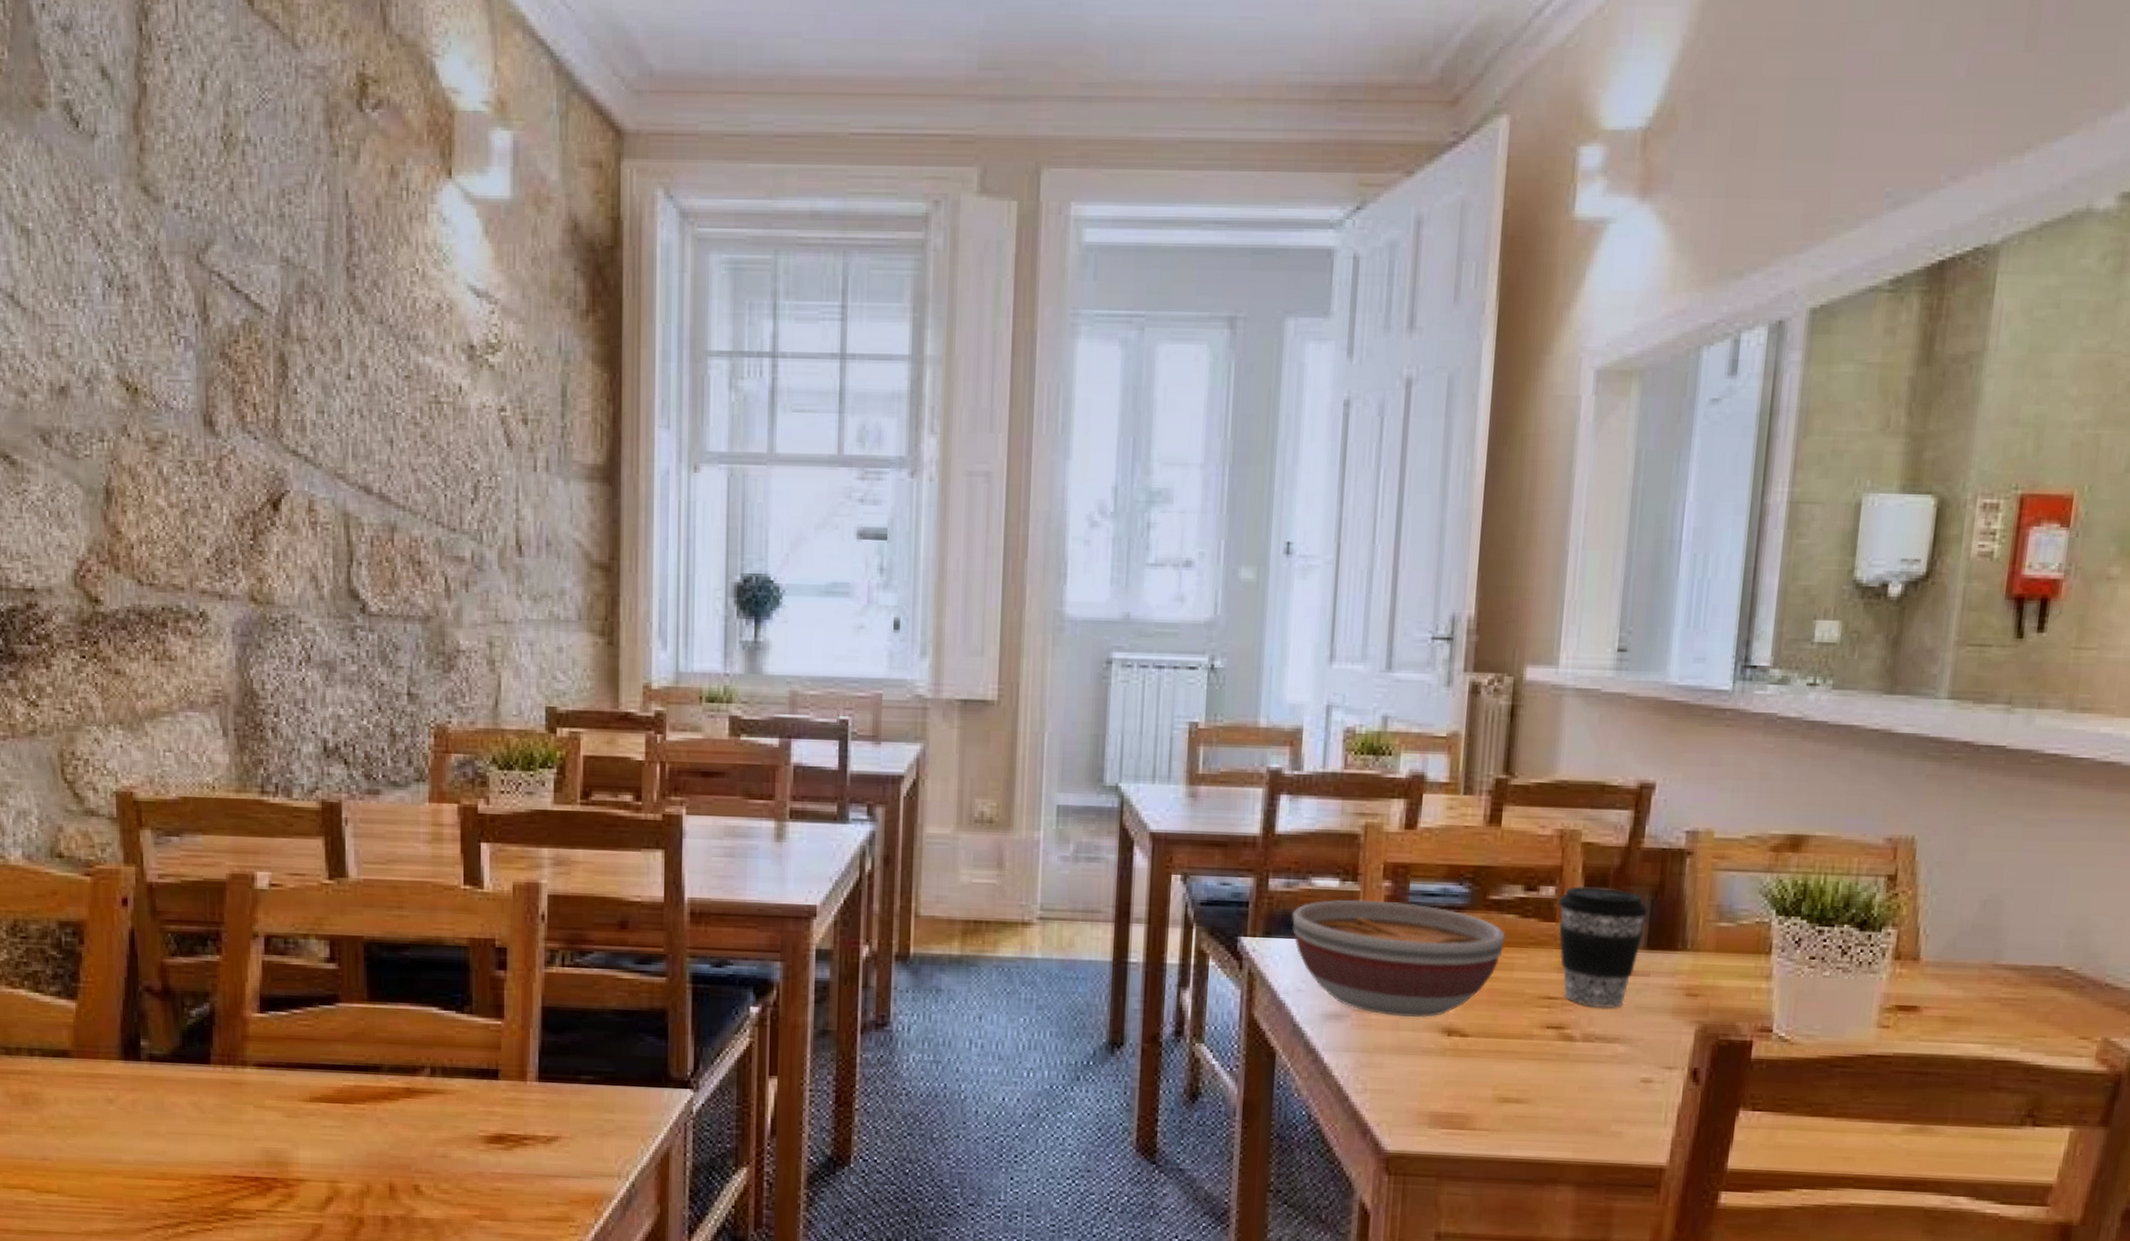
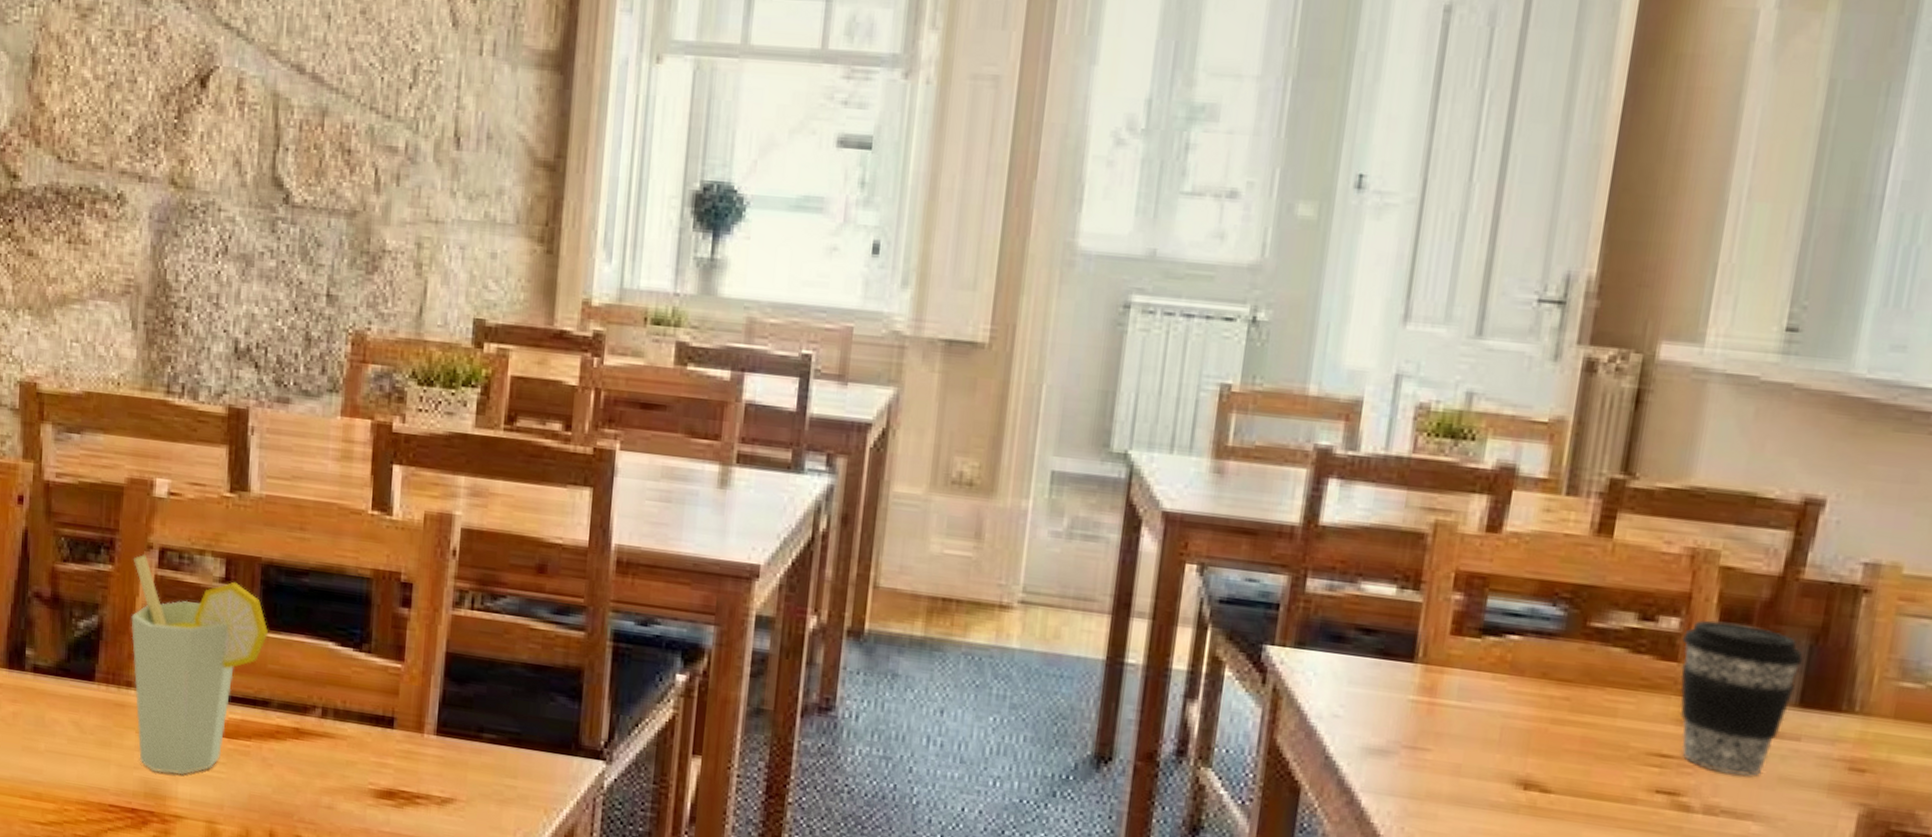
cup: none [239,943,375,1141] -> present [131,555,269,774]
bowl: present [1292,899,1506,1017] -> none [1331,610,1609,764]

